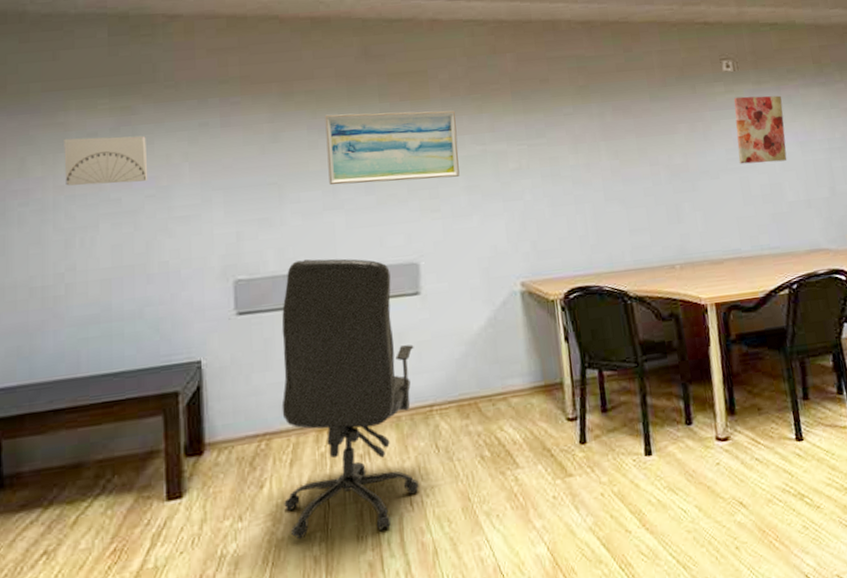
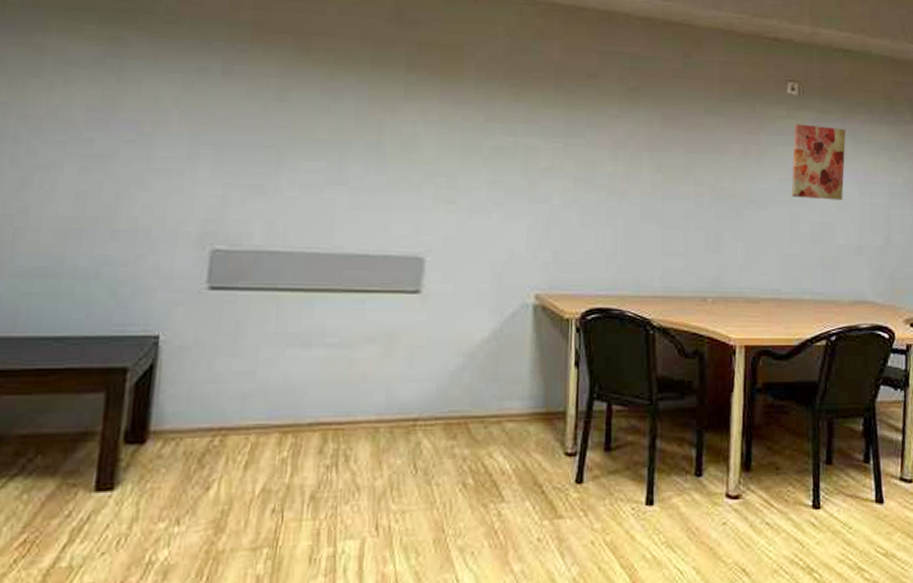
wall art: present [64,135,148,186] -> none [32,62,134,123]
office chair: present [281,258,419,540] -> none [231,237,406,556]
wall art: present [325,110,460,185] -> none [336,78,490,168]

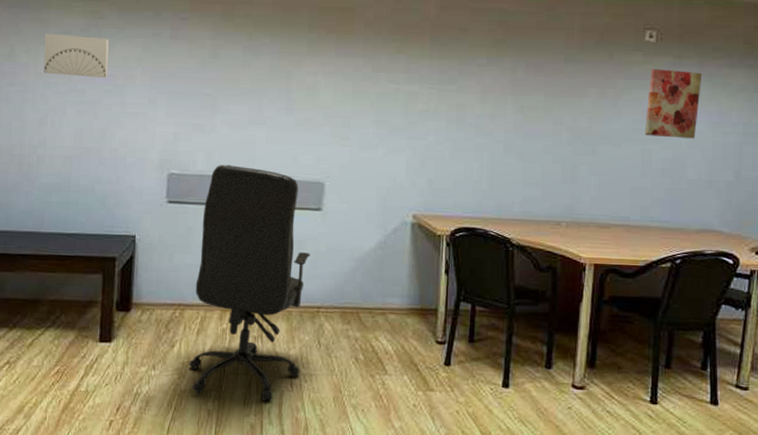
wall art: none [32,62,134,123] -> present [43,33,109,78]
office chair: none [231,237,406,556] -> present [189,165,311,402]

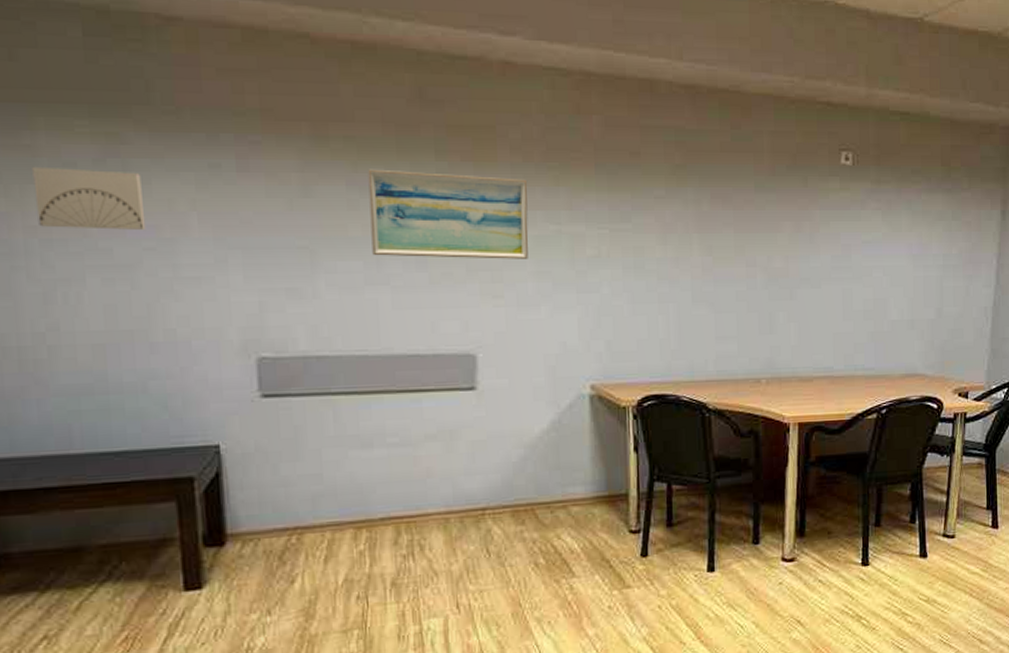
office chair: present [189,165,311,402] -> none [314,340,467,636]
wall art: none [256,38,376,110] -> present [368,169,529,259]
wall art: present [644,69,703,139] -> none [844,196,902,275]

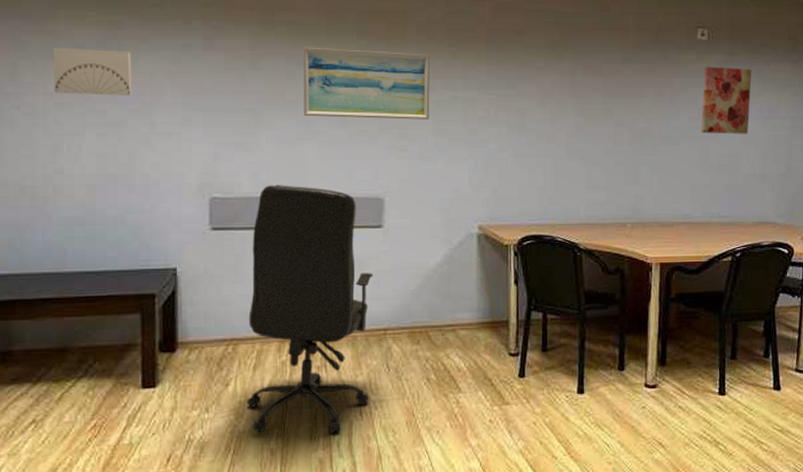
office chair: none [314,340,467,636] -> present [246,185,374,434]
wall art: none [844,196,902,275] -> present [701,66,752,134]

